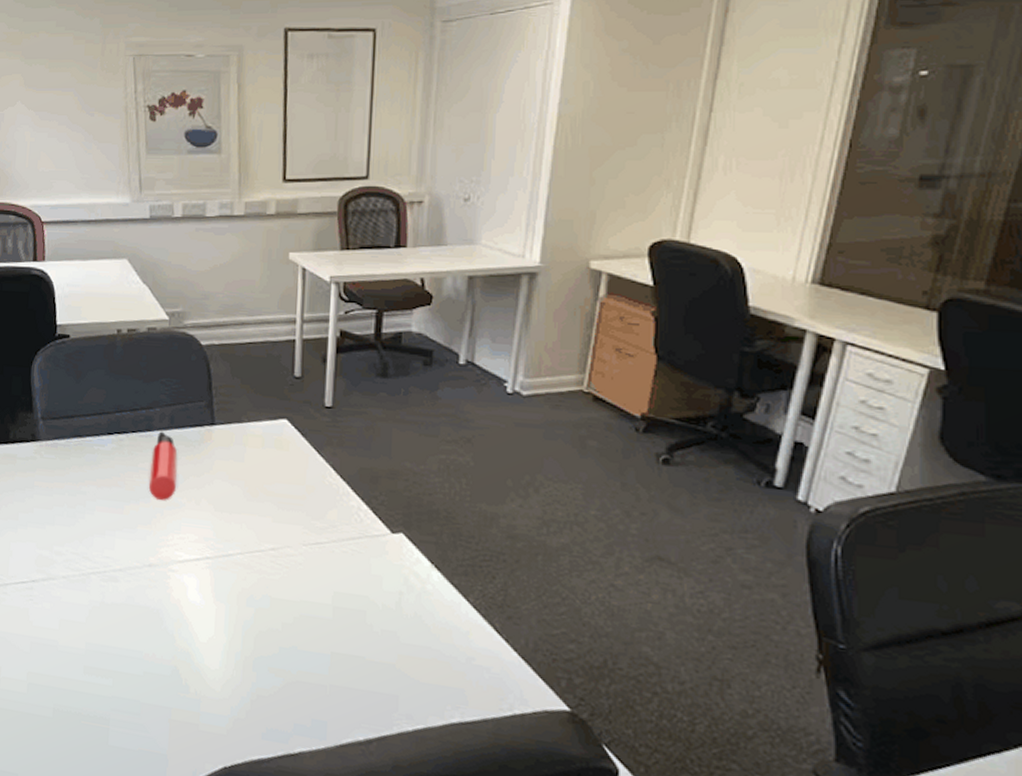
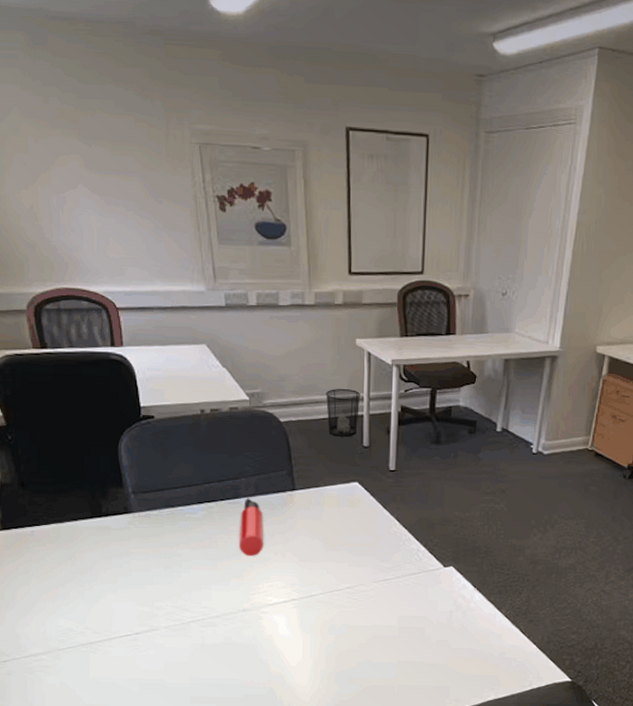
waste bin: none [252,309,293,365] -> present [325,389,361,437]

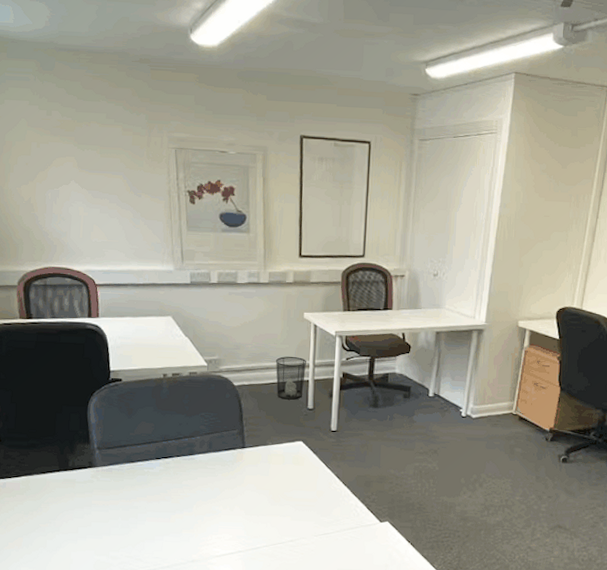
water bottle: present [238,498,264,556] -> none [191,455,215,509]

